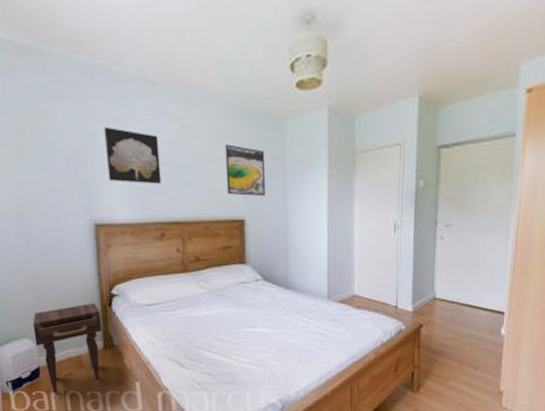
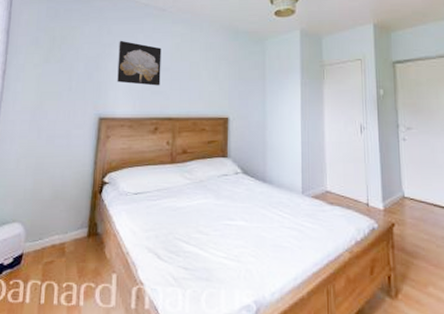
nightstand: present [32,303,102,393] -> none [24,190,90,282]
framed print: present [225,144,266,197] -> none [215,56,248,99]

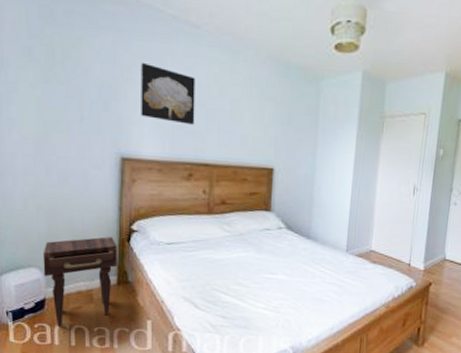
nightstand: none [24,190,90,282] -> present [42,237,117,326]

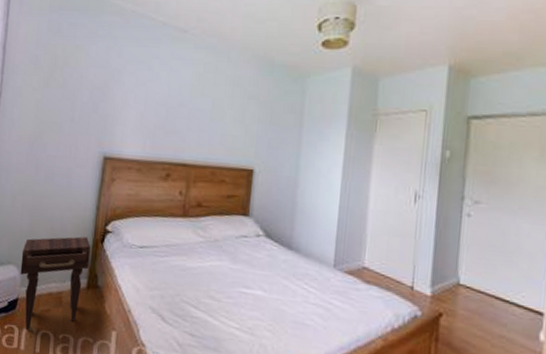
wall art: present [141,62,195,125] -> none [126,66,180,125]

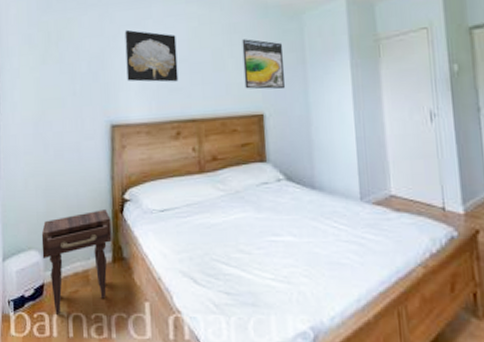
wall art: none [126,66,180,125] -> present [124,29,179,82]
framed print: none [239,93,283,149] -> present [242,39,286,90]

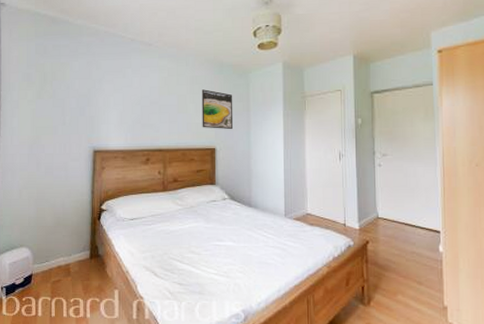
nightstand: present [41,209,112,315] -> none [32,217,90,299]
wall art: present [124,29,179,82] -> none [108,75,150,119]

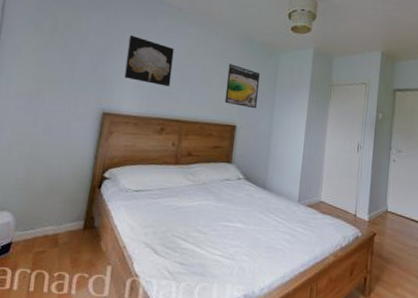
wall art: none [108,75,150,119] -> present [124,35,174,87]

